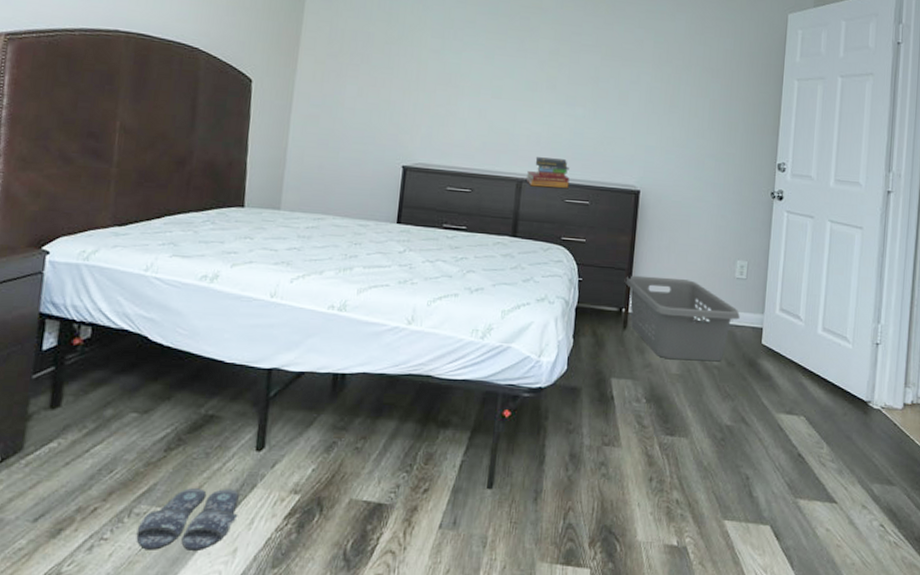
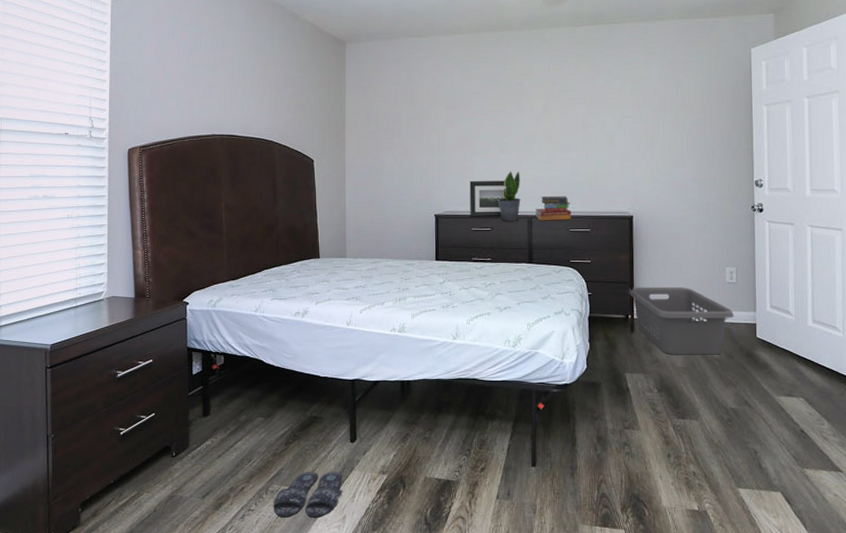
picture frame: none [446,129,505,177] -> present [469,181,515,218]
potted plant: none [482,121,514,184] -> present [498,170,521,222]

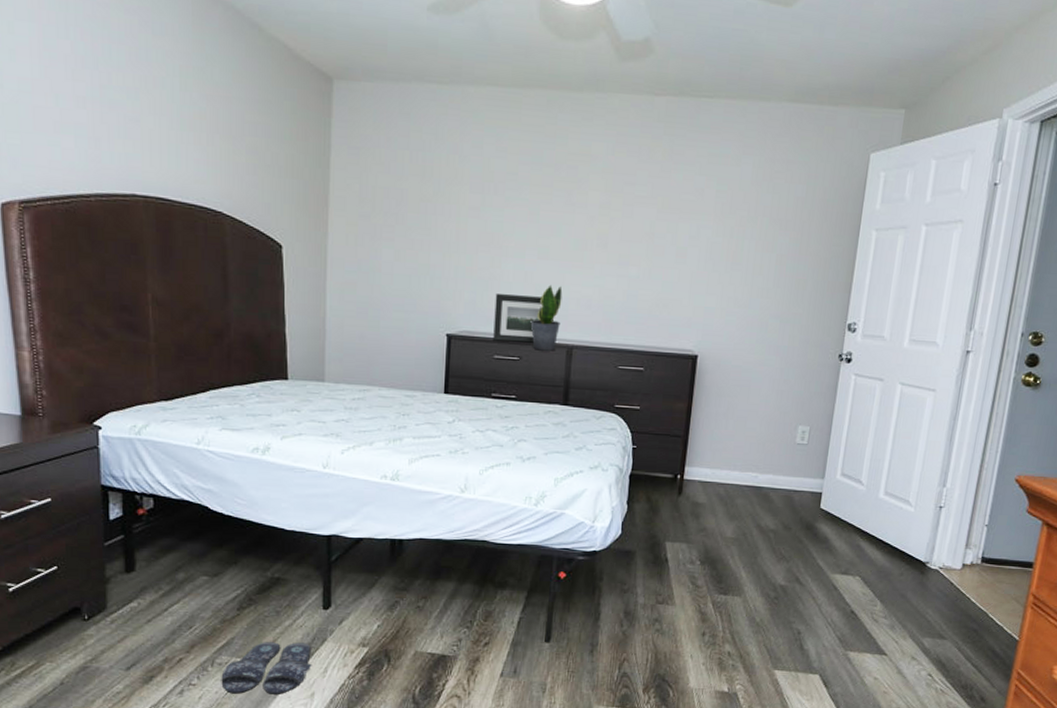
books: present [536,196,572,221] -> none [577,322,623,355]
laundry basket: present [627,286,734,355] -> none [680,442,799,526]

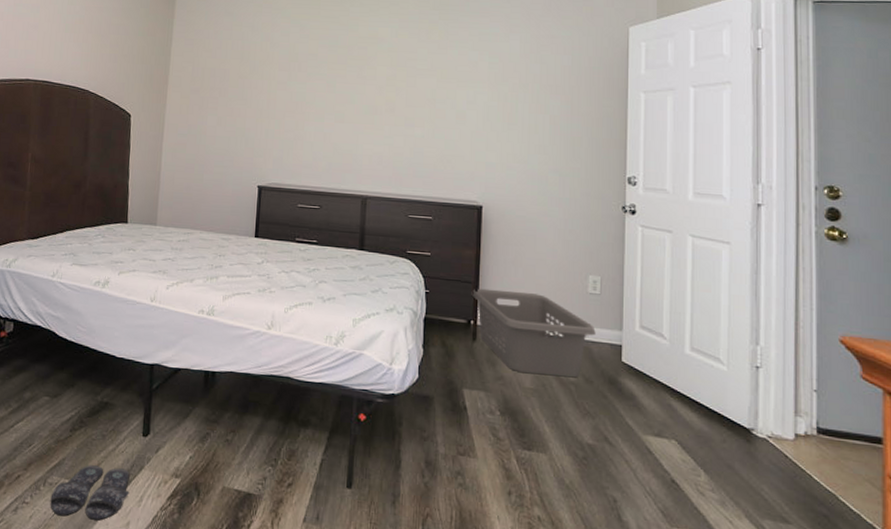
picture frame: present [493,294,554,344] -> none [297,152,349,195]
potted plant: present [530,284,563,351] -> none [329,143,357,201]
laundry basket: none [680,442,799,526] -> present [471,288,596,378]

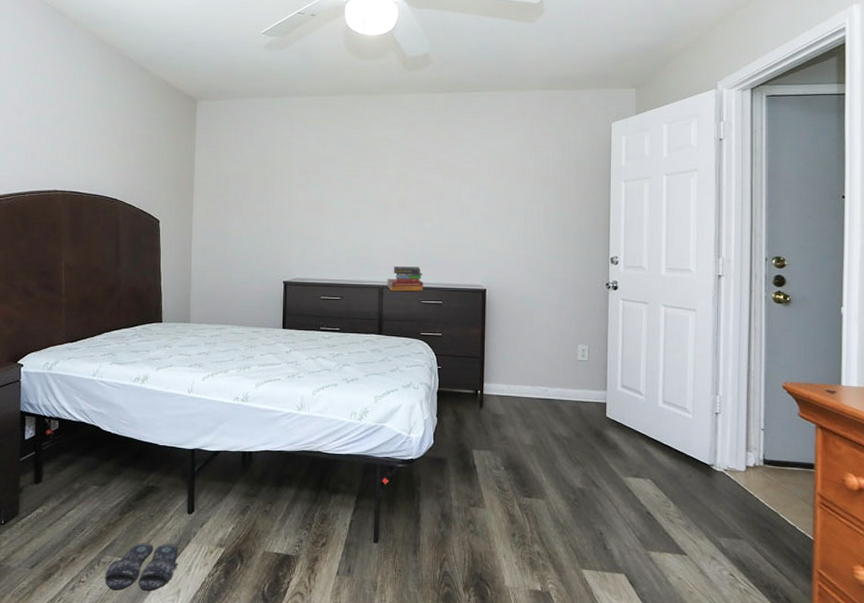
books: none [371,175,412,205] -> present [387,266,424,292]
laundry basket: present [471,288,596,378] -> none [478,362,584,434]

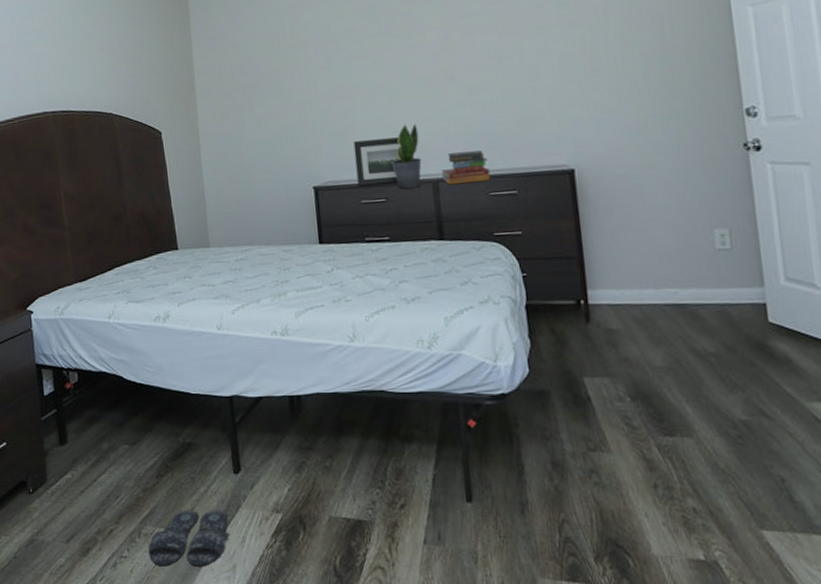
picture frame: none [320,248,367,286] -> present [353,137,414,188]
potted plant: none [348,239,373,291] -> present [391,124,422,189]

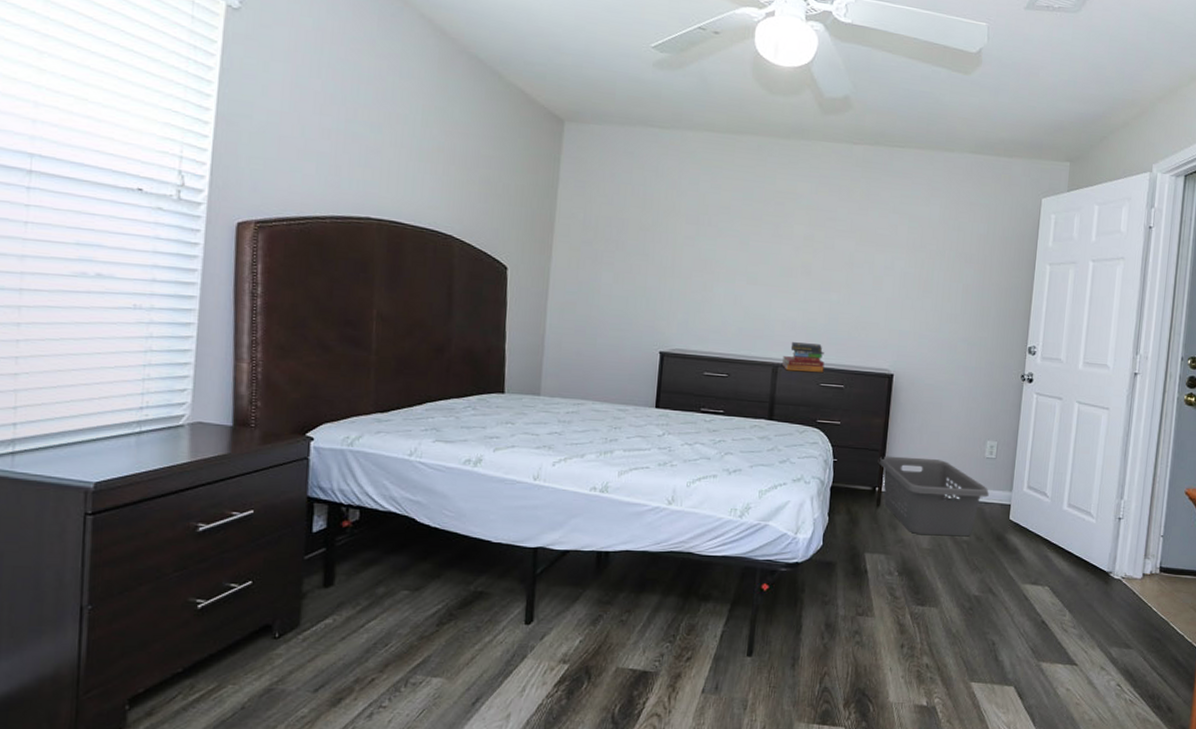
slippers: present [148,510,230,567] -> none [413,660,510,716]
picture frame: present [353,137,414,188] -> none [703,315,761,362]
potted plant: present [391,124,422,189] -> none [739,307,769,369]
laundry basket: none [576,259,732,350] -> present [878,456,989,537]

